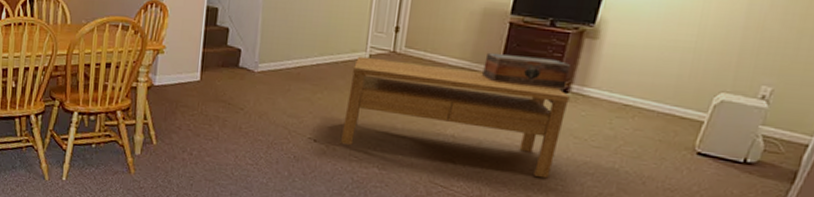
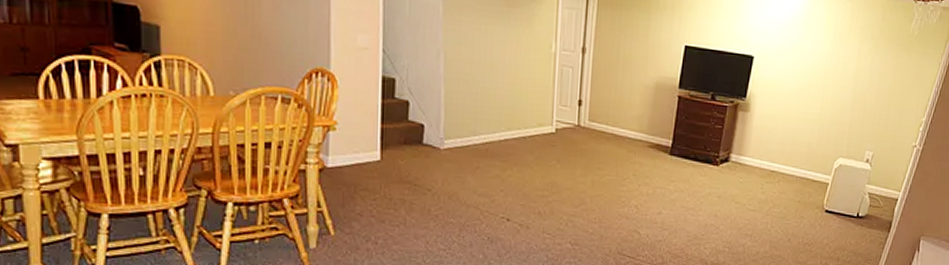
coffee table: present [341,56,570,179] -> none [534,130,730,242]
decorative box: present [481,52,570,90] -> none [657,125,729,159]

